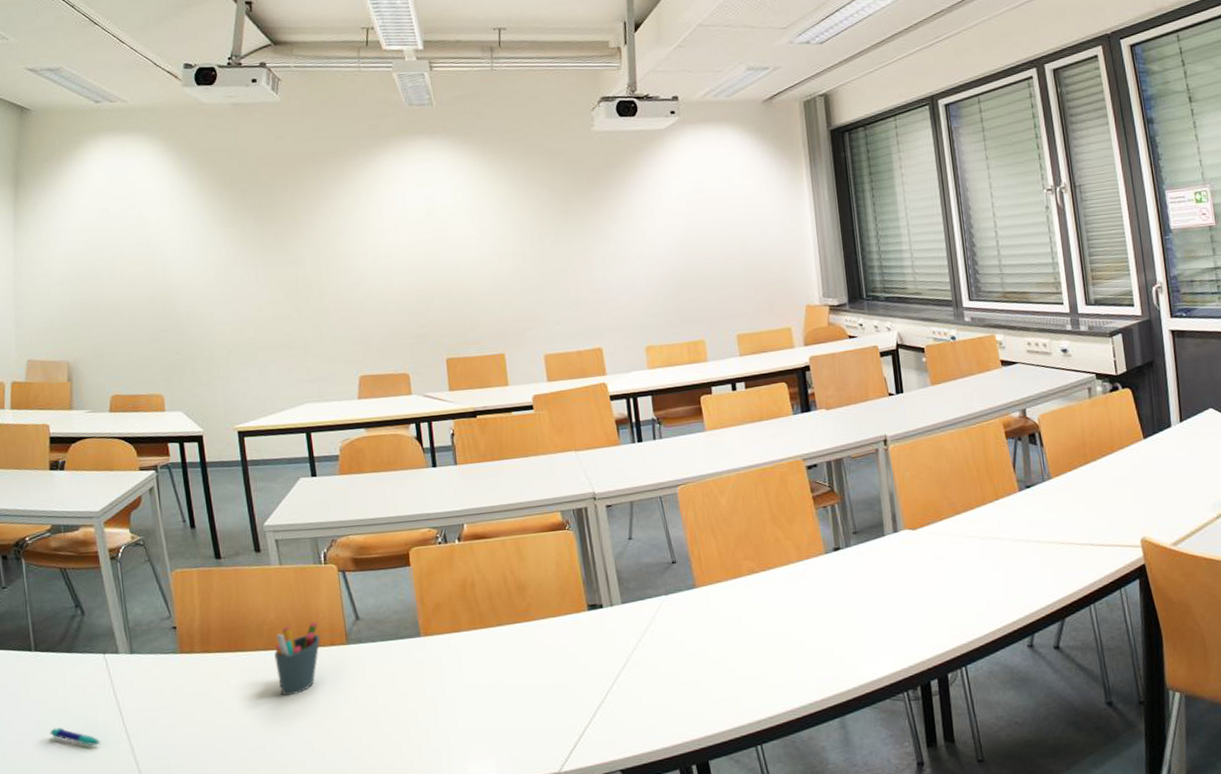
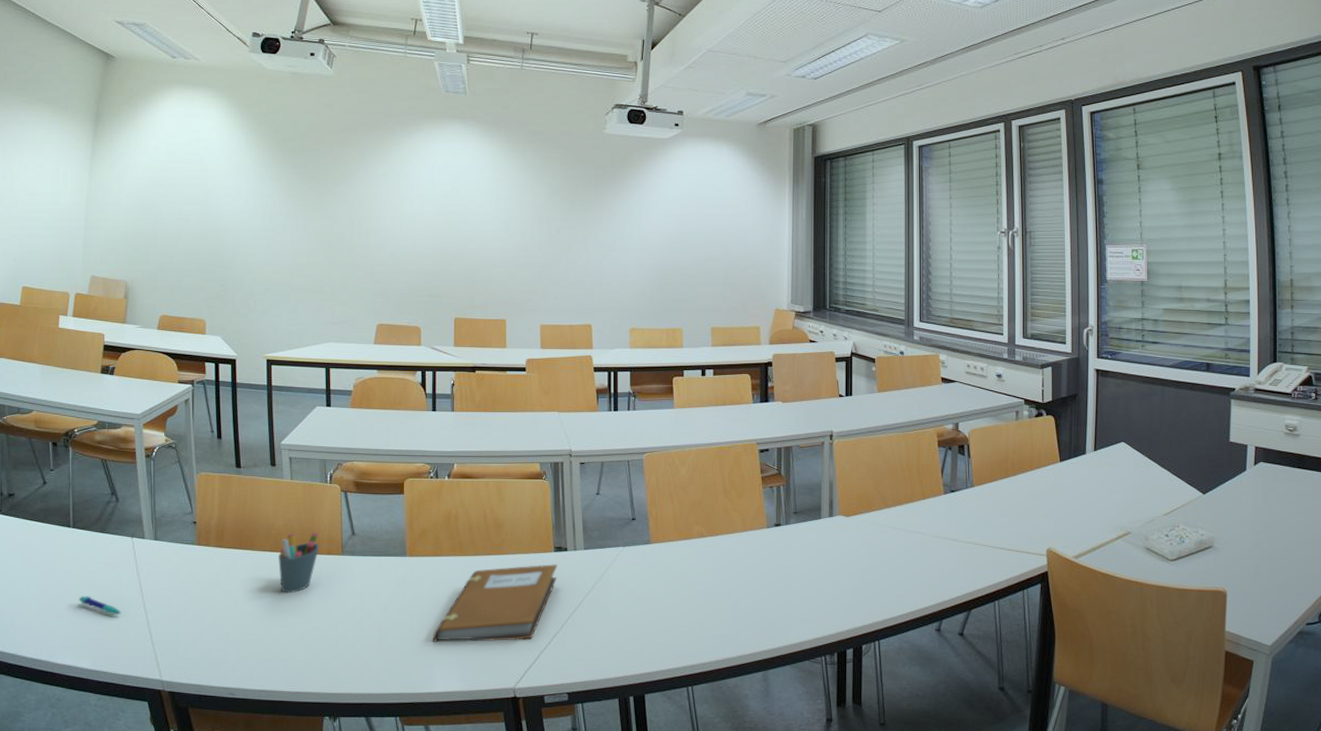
notebook: none [460,624,595,732] -> present [432,564,557,643]

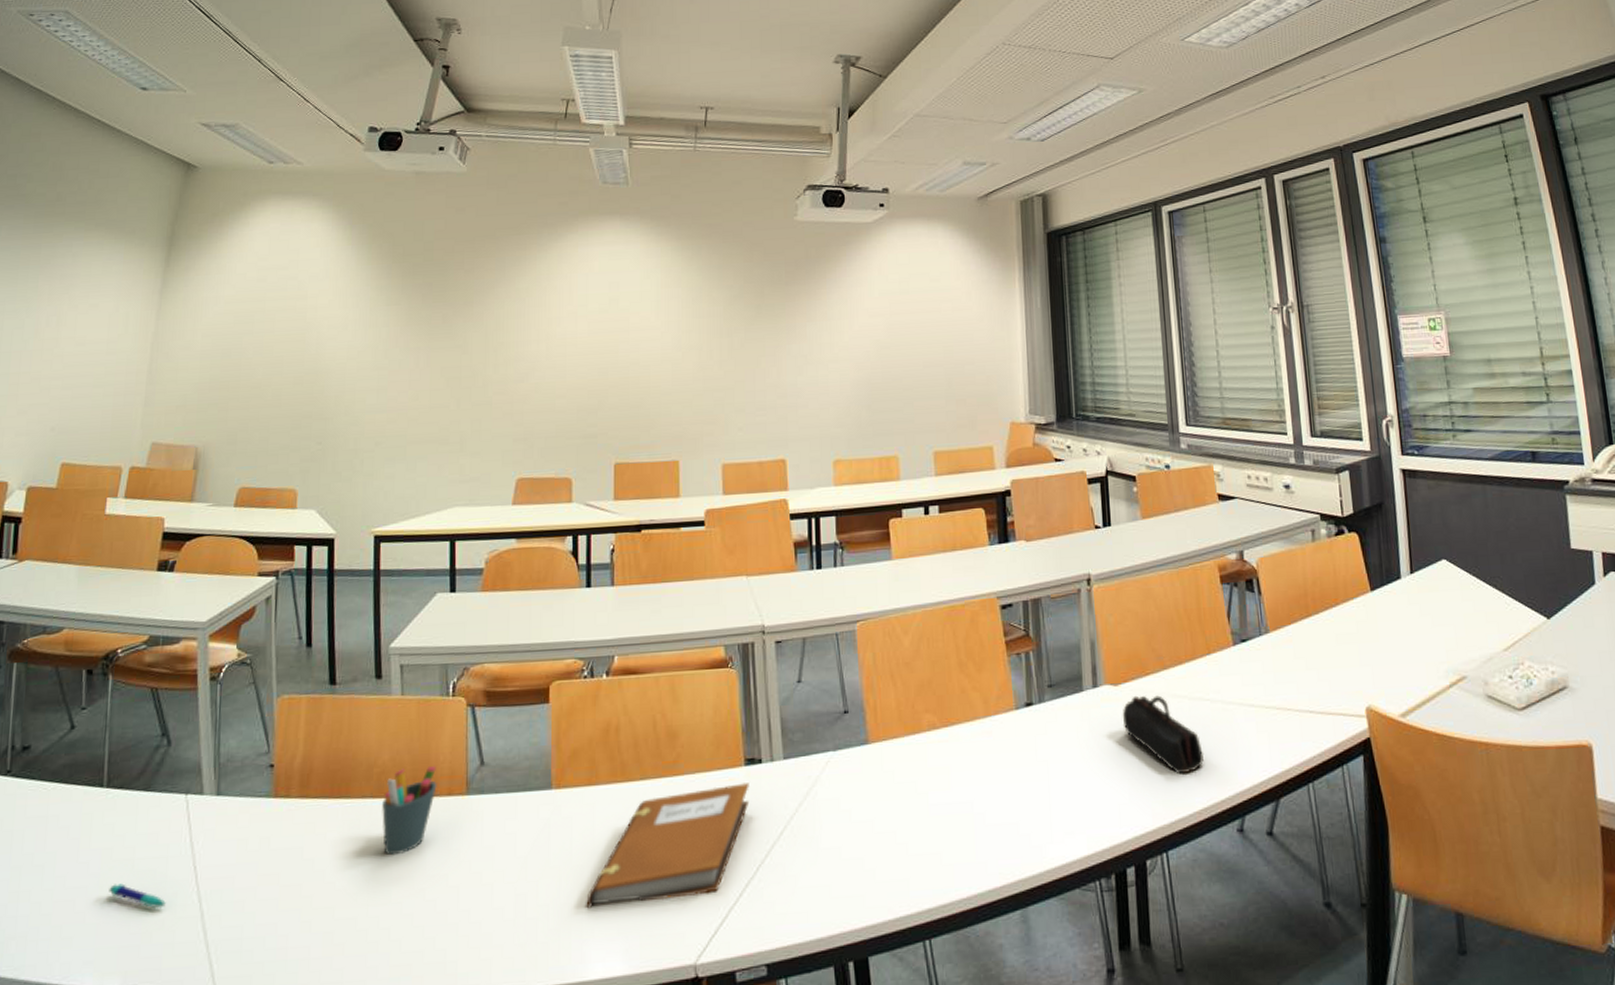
pencil case: none [851,525,914,586] -> present [1122,695,1205,775]

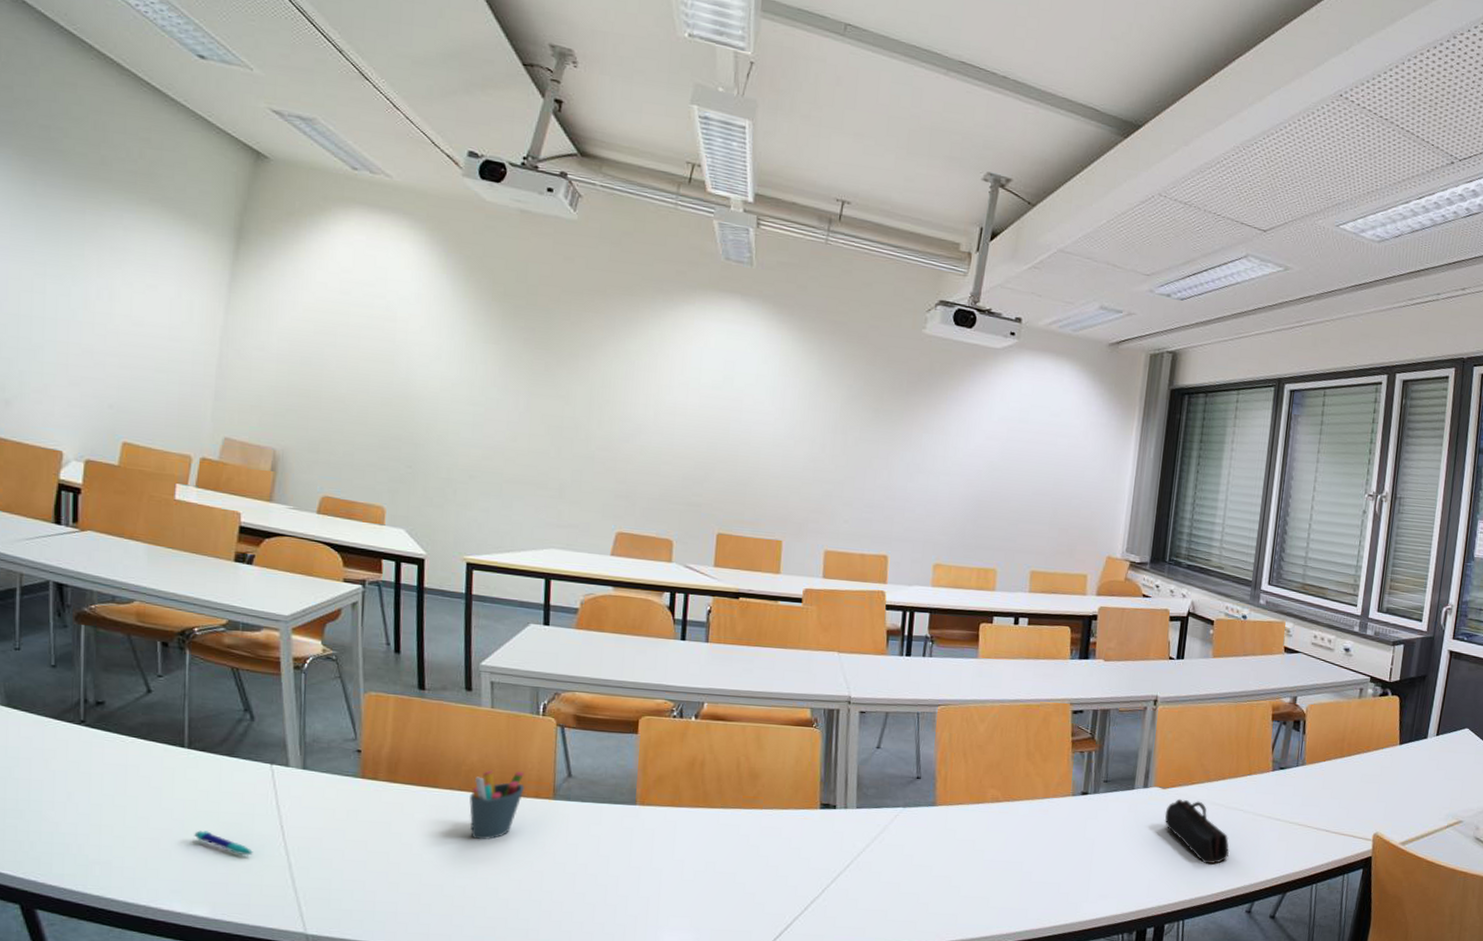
notebook: present [586,783,750,909] -> none [662,822,823,905]

